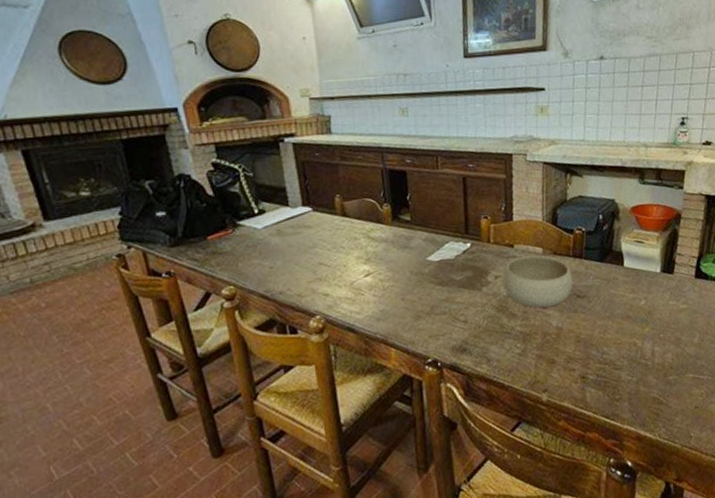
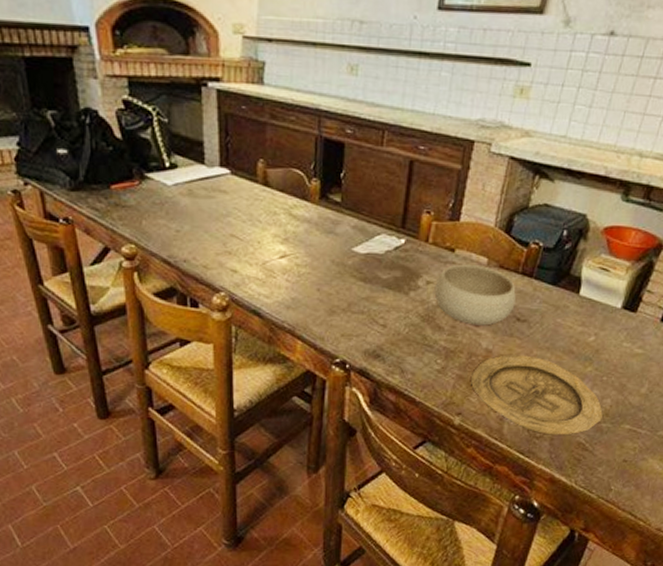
plate: none [549,326,668,396] -> present [471,355,603,435]

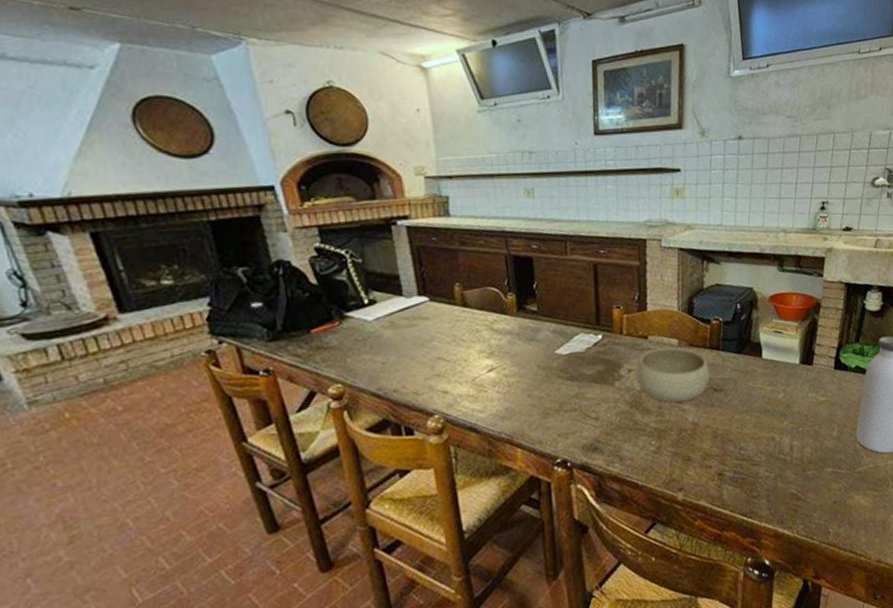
plate: present [471,355,603,435] -> none [685,421,807,493]

